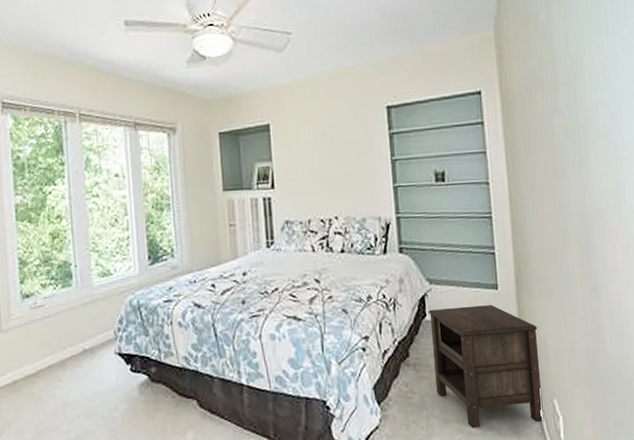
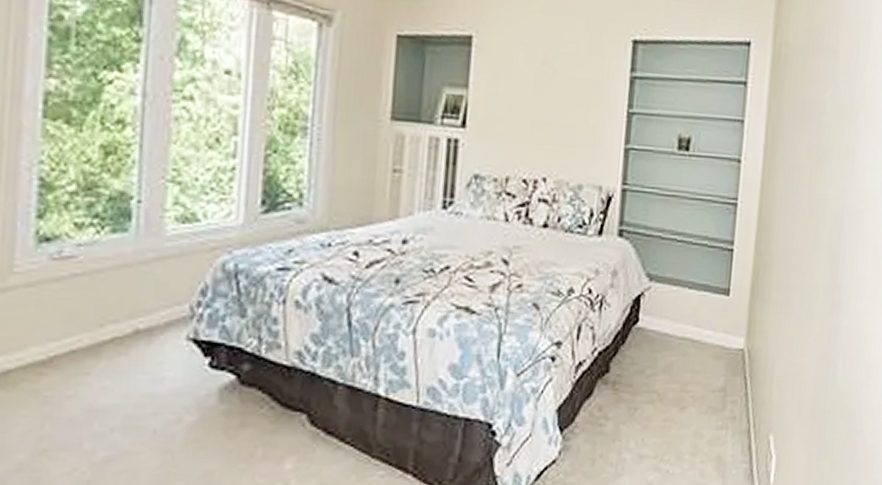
nightstand: present [427,305,544,428] -> none [636,313,768,467]

